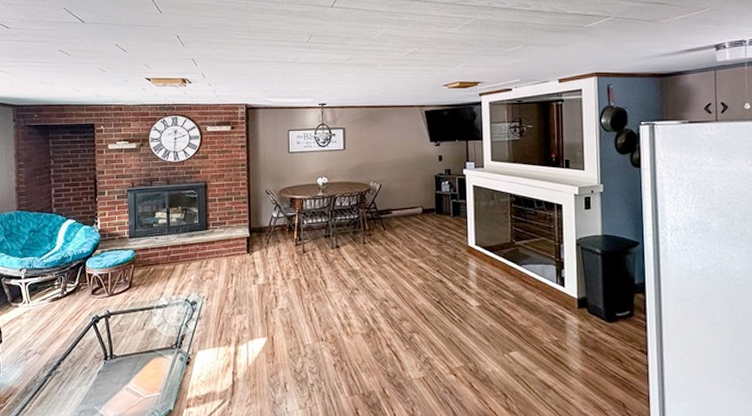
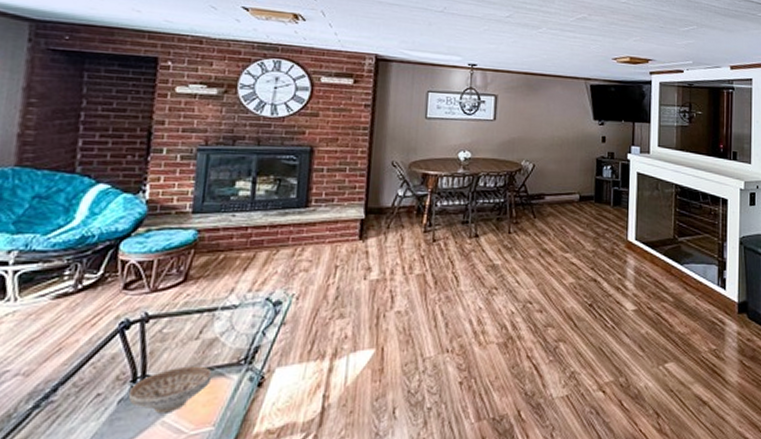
decorative bowl: none [103,349,155,382] -> present [128,366,213,413]

